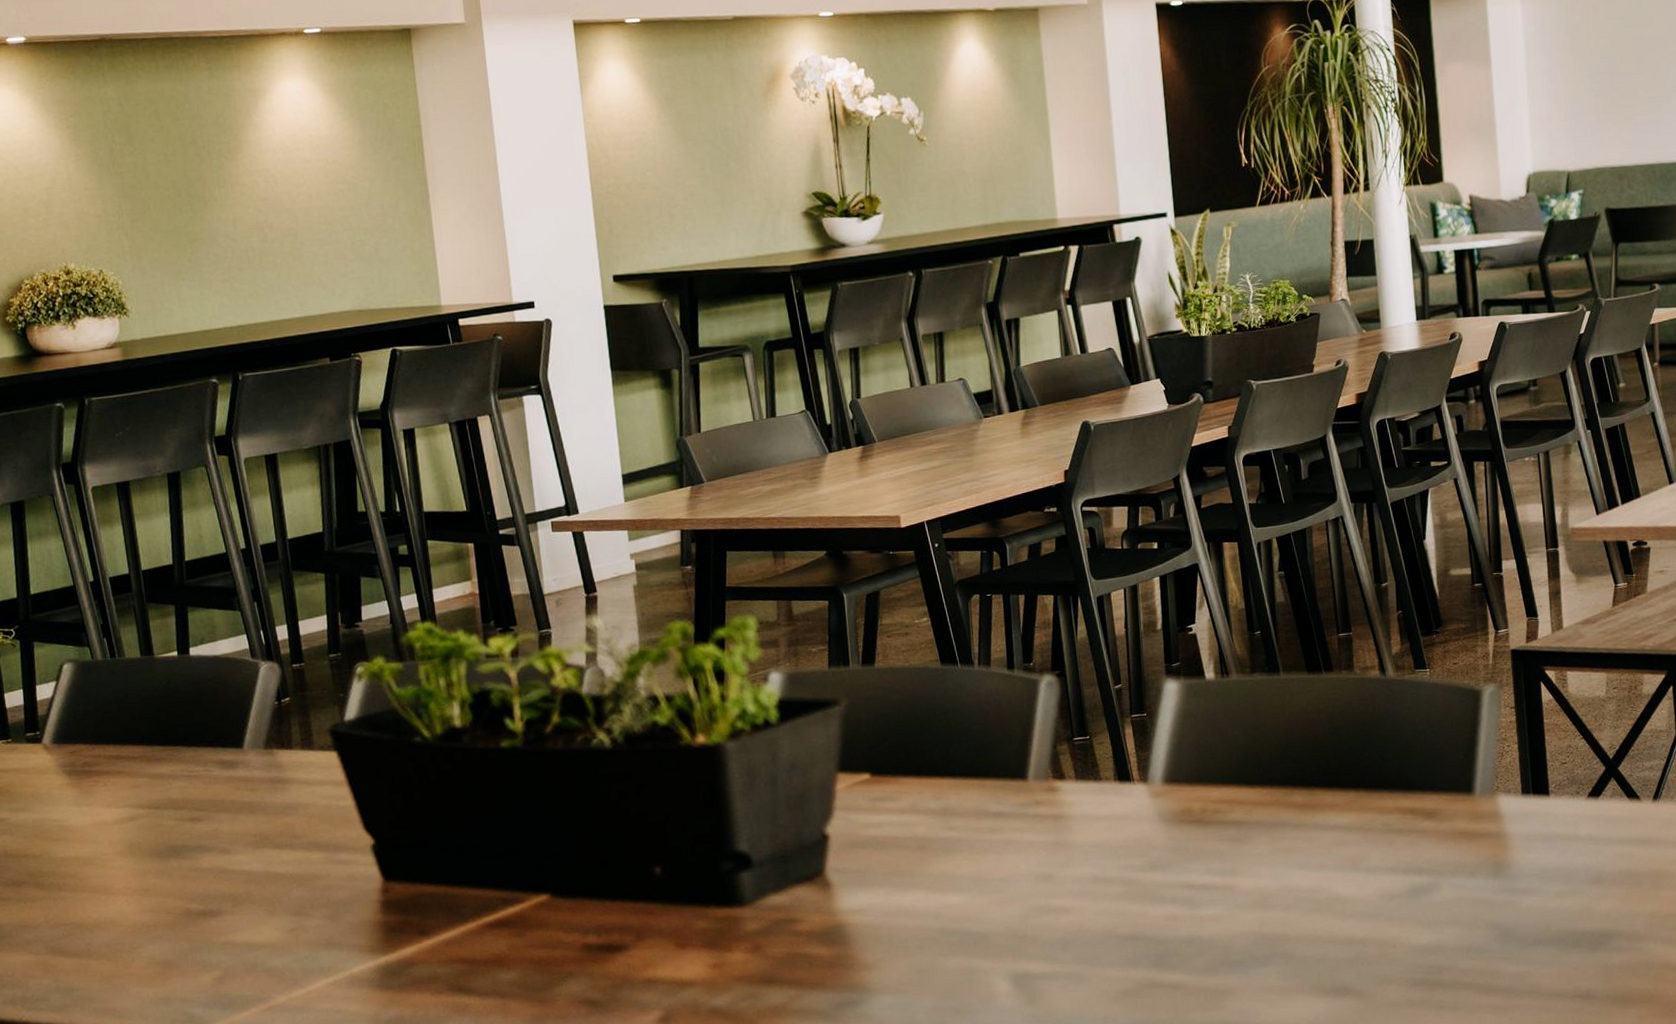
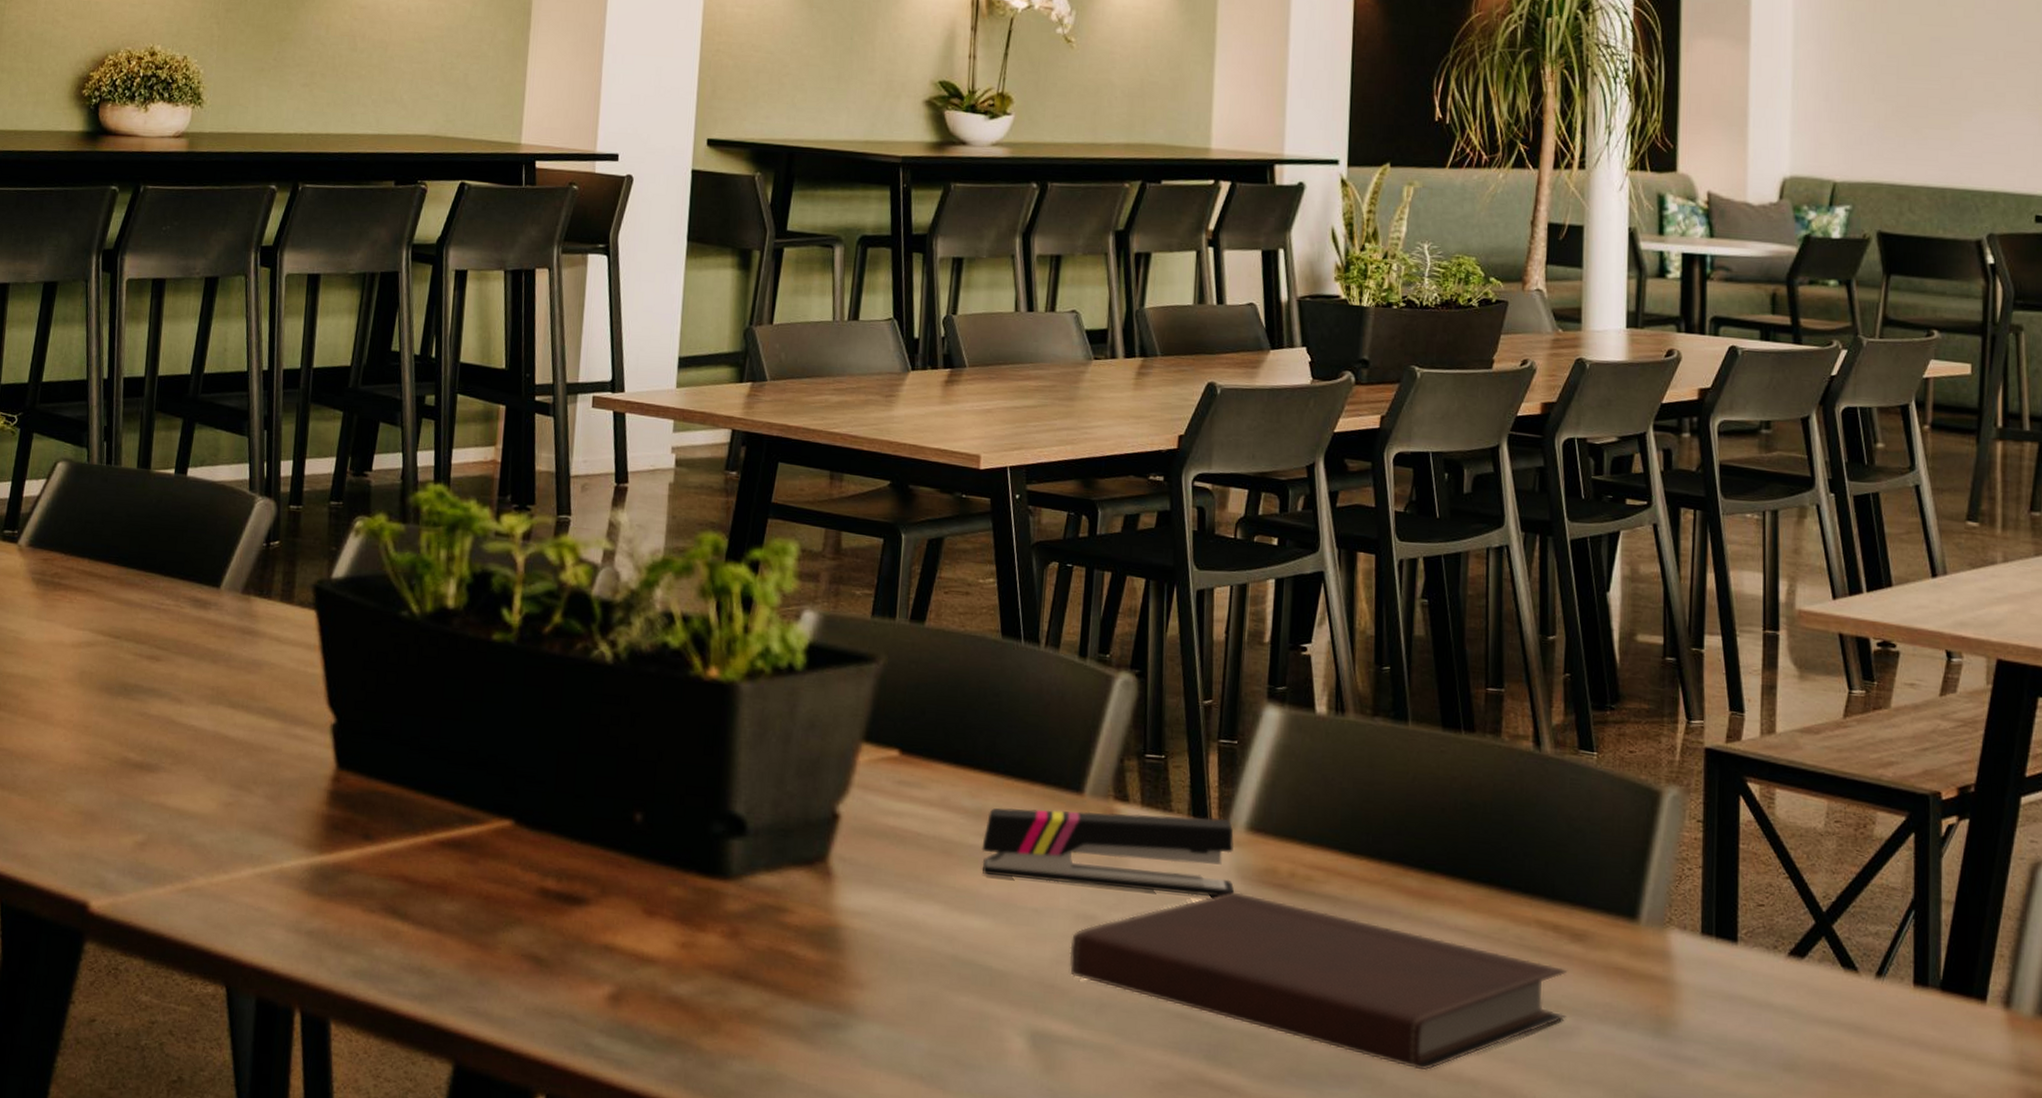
stapler: none [950,777,1160,860] -> present [981,807,1235,897]
notebook: none [1034,832,1427,941] -> present [1069,891,1568,1071]

